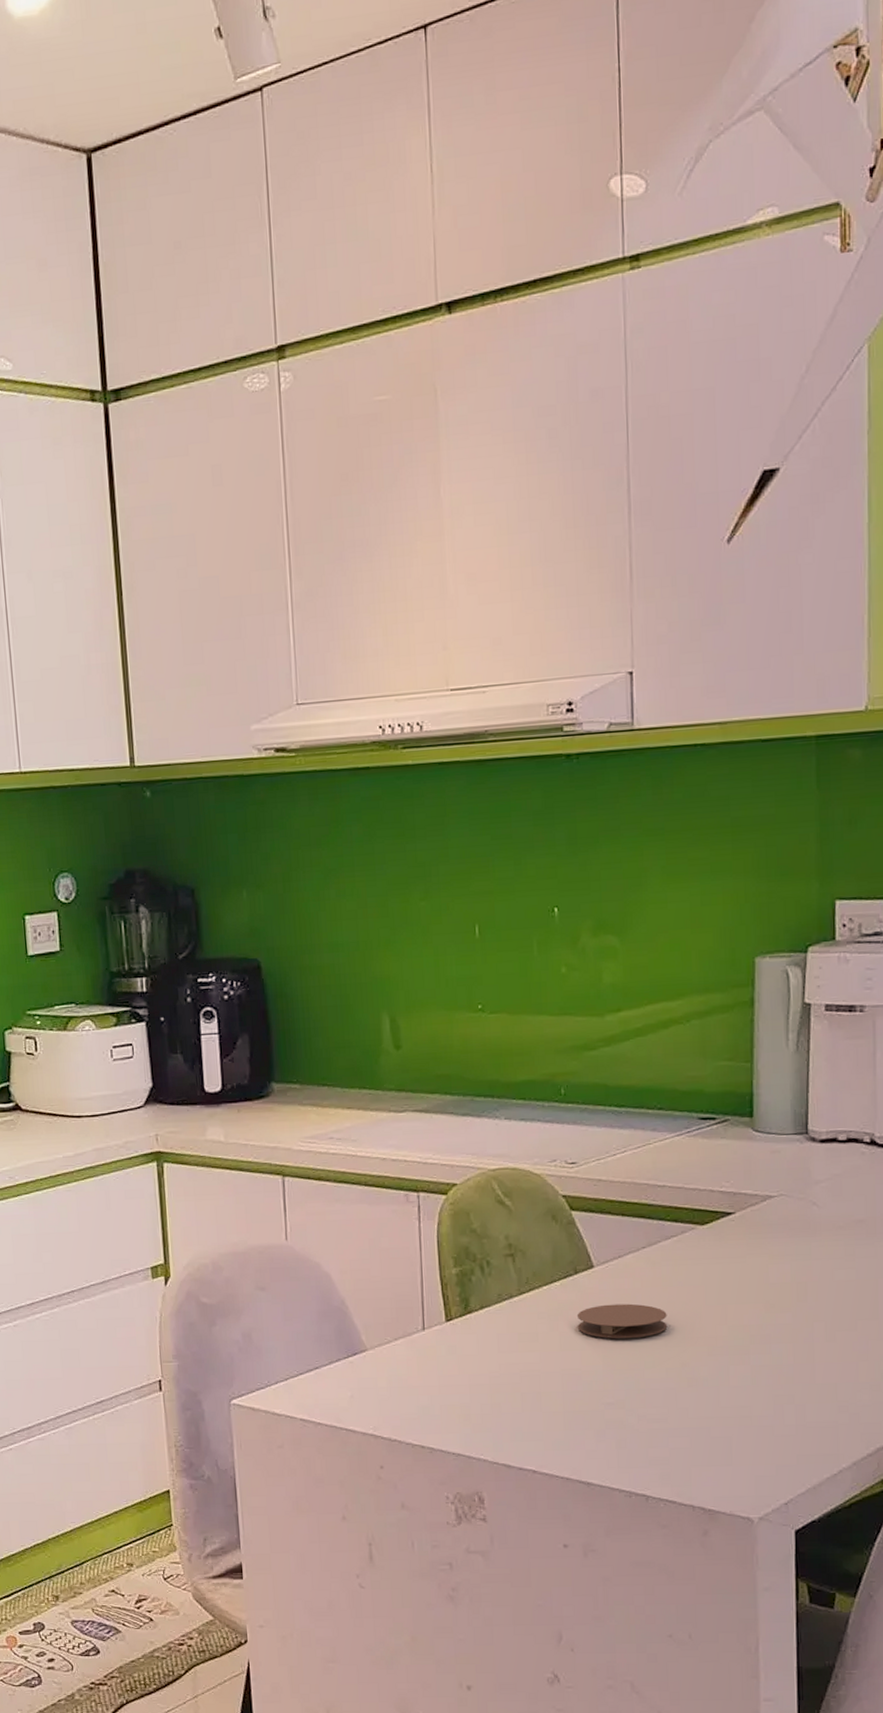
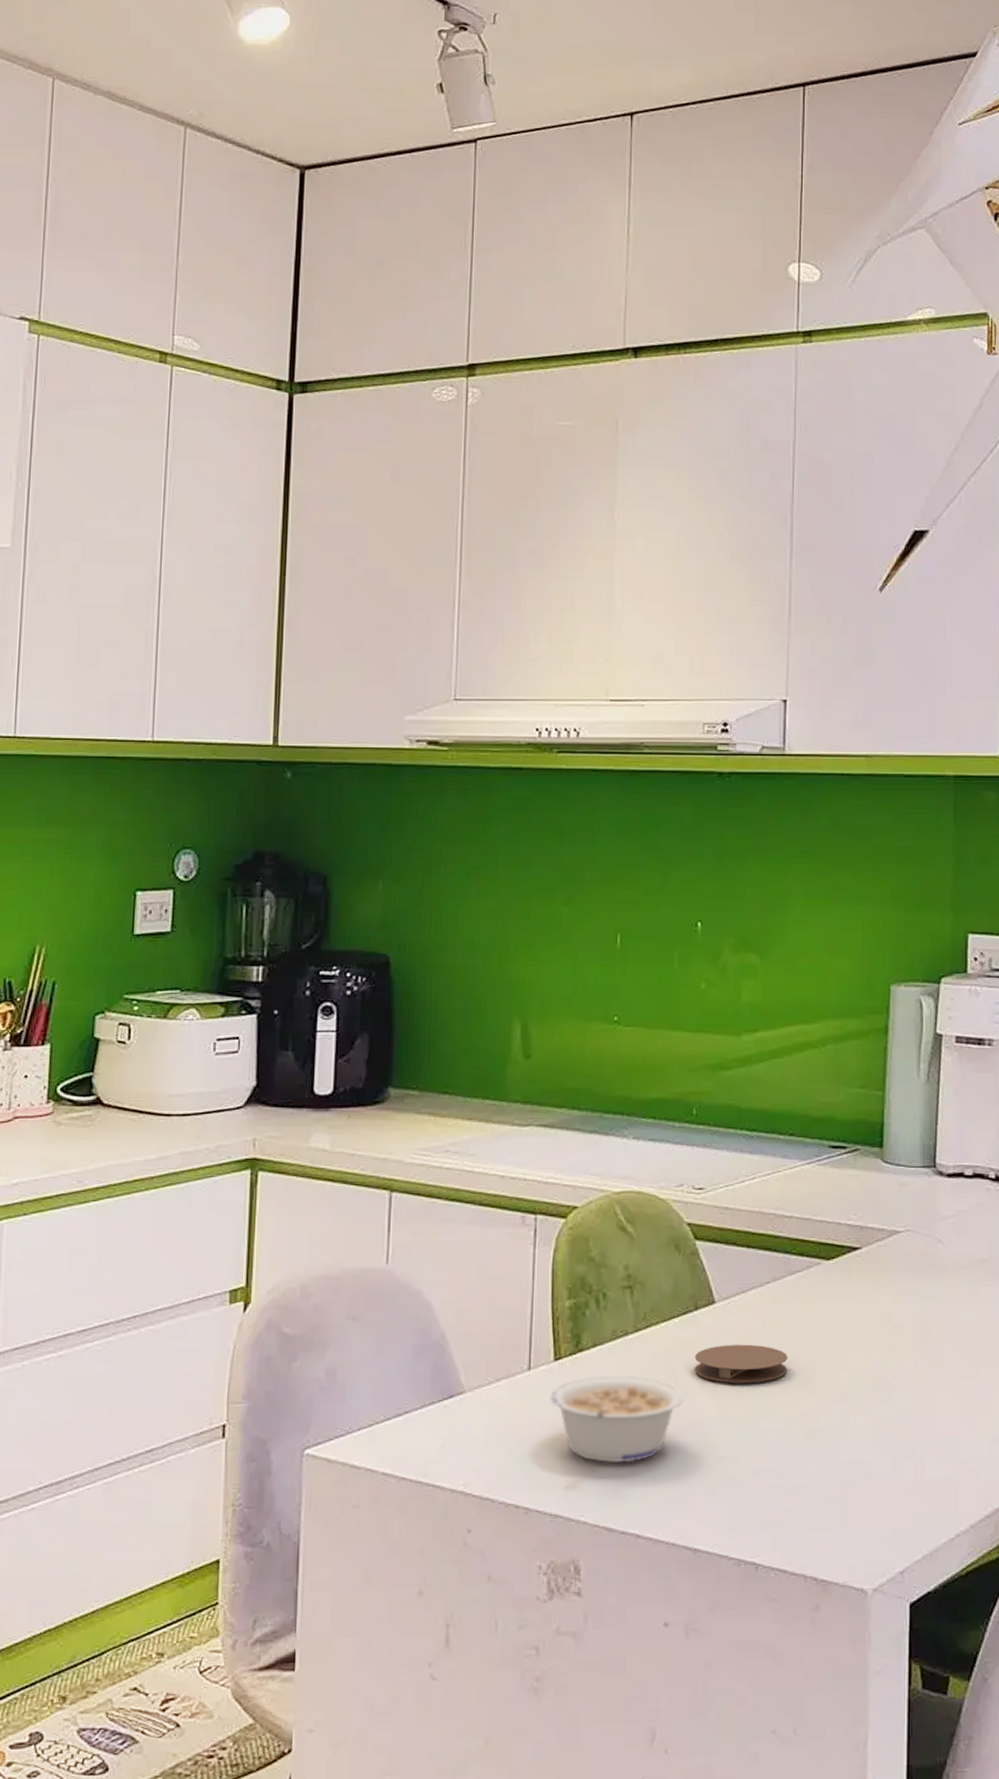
legume: none [444,1333,569,1409] -> present [549,1375,684,1463]

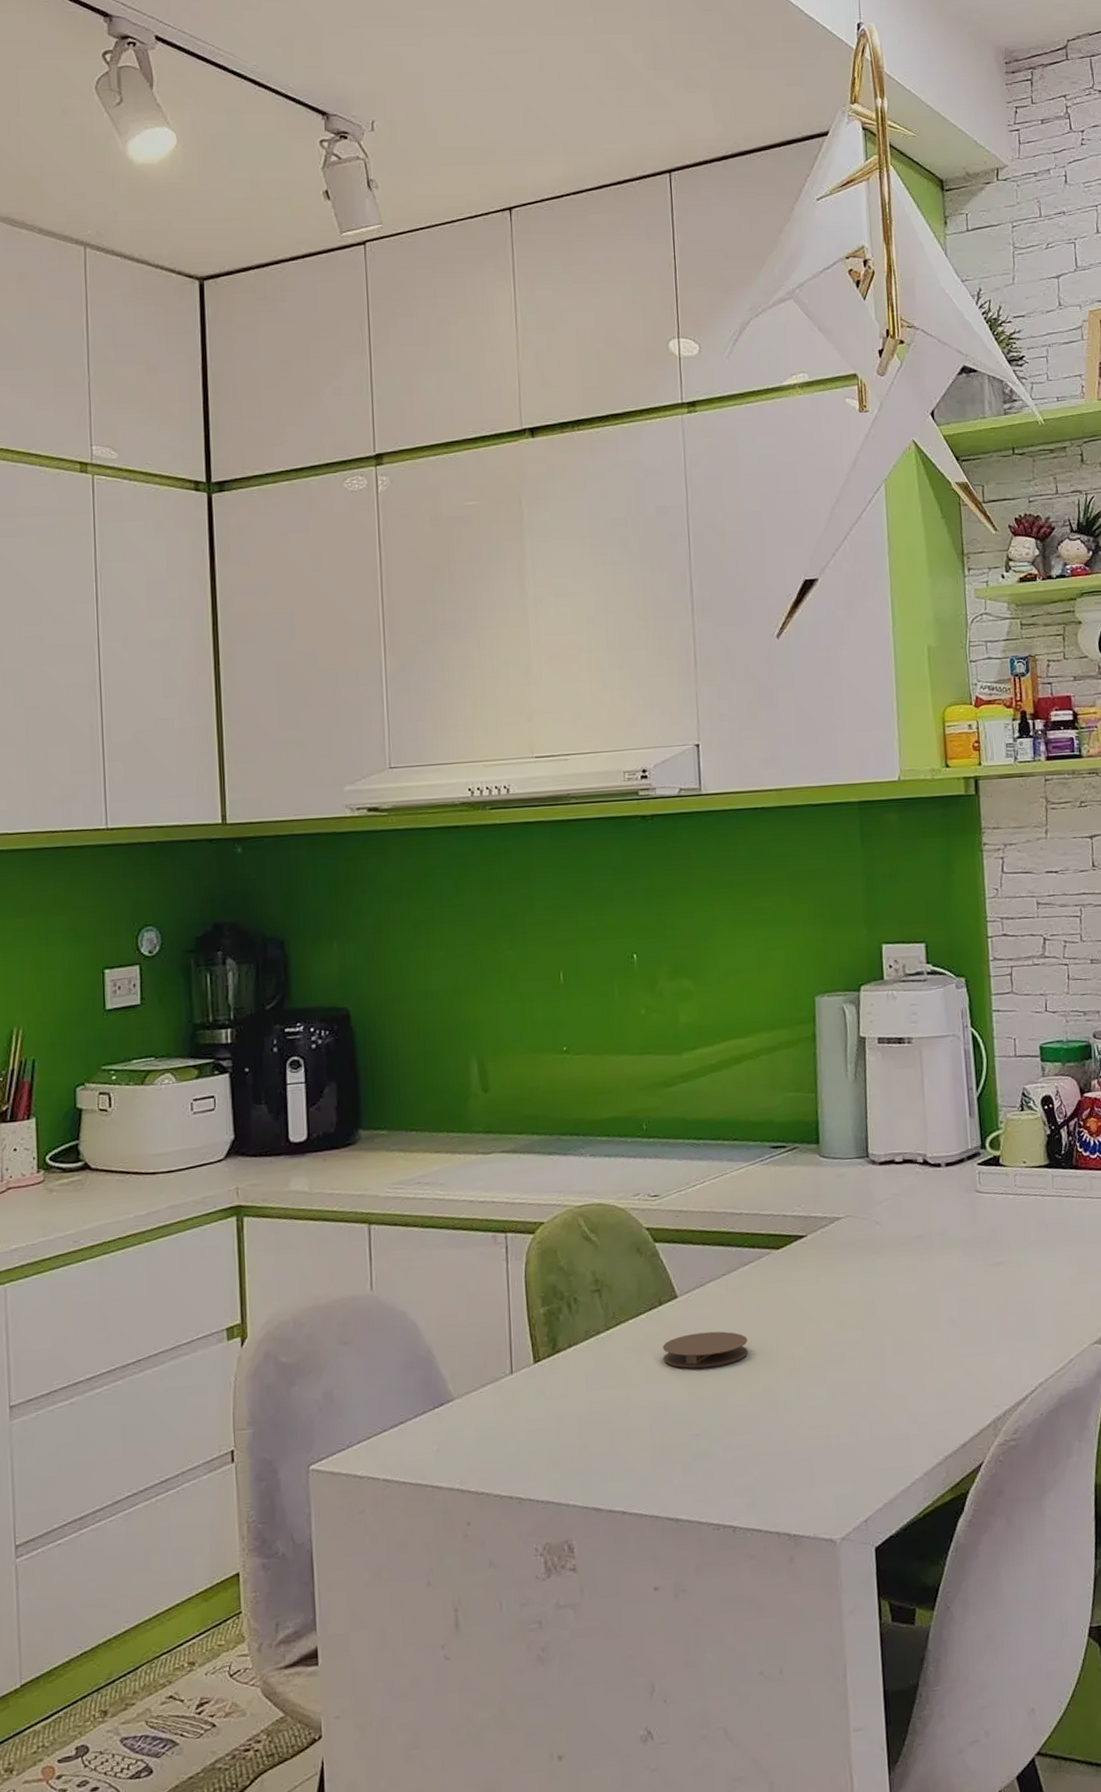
legume: present [549,1375,684,1463] -> none [532,1370,656,1451]

